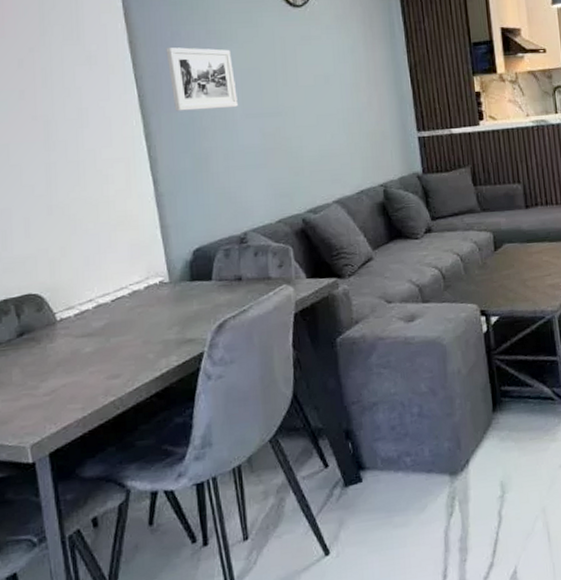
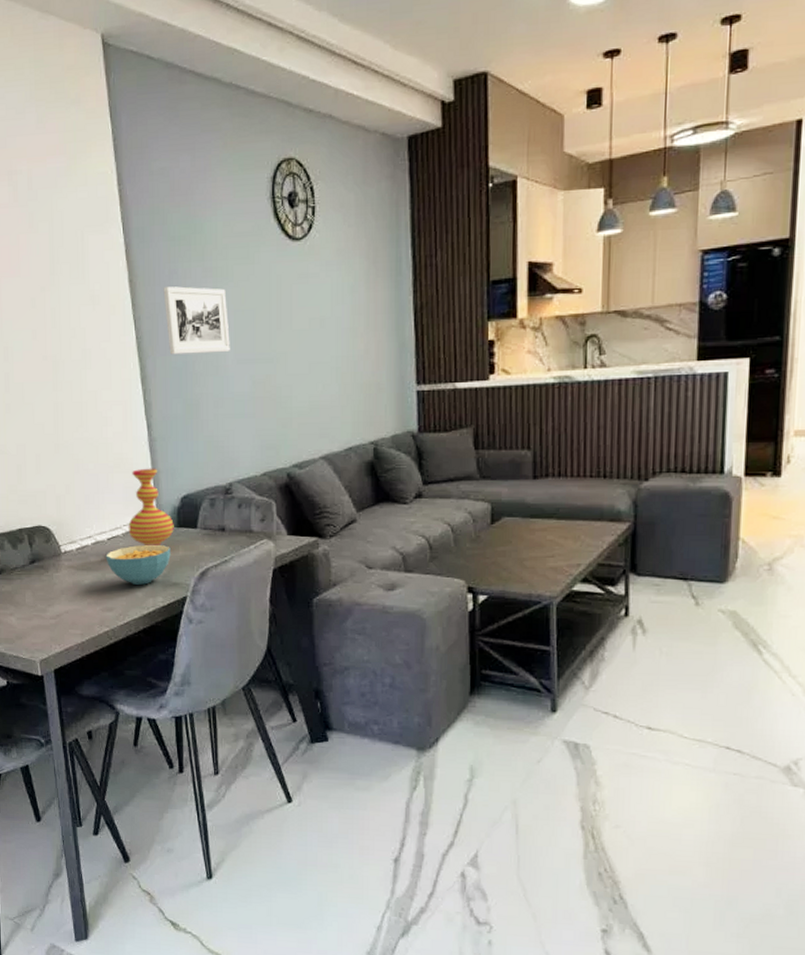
cereal bowl: none [109,300,184,346] -> present [105,544,171,585]
vase: none [135,223,187,303] -> present [128,468,174,545]

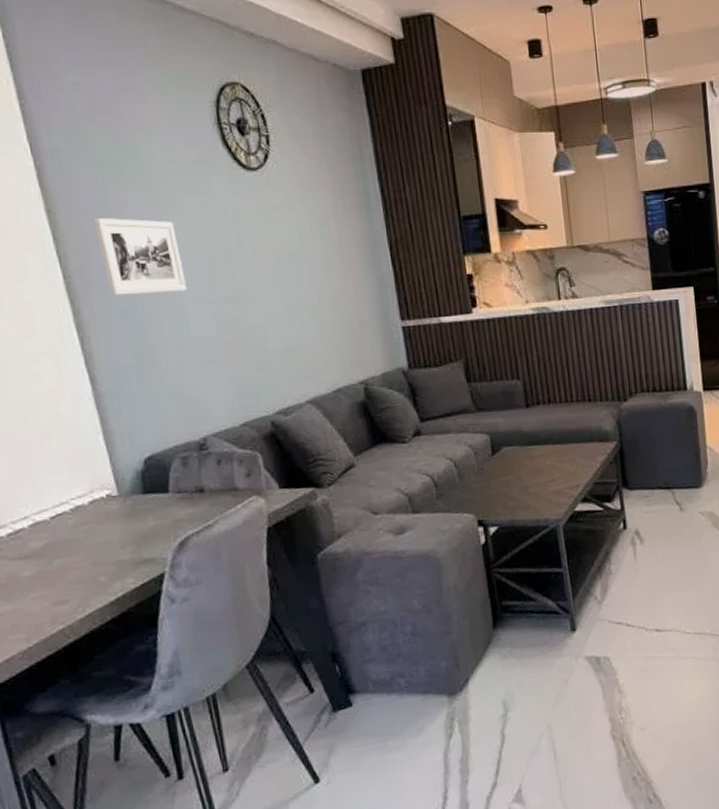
cereal bowl: present [105,544,171,585] -> none [50,516,139,568]
vase: present [128,468,174,545] -> none [75,427,140,520]

